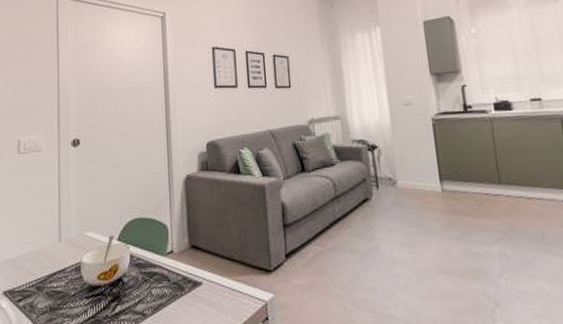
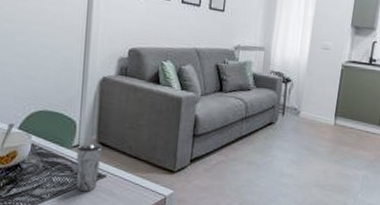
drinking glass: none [171,247,195,304] -> present [76,143,102,192]

